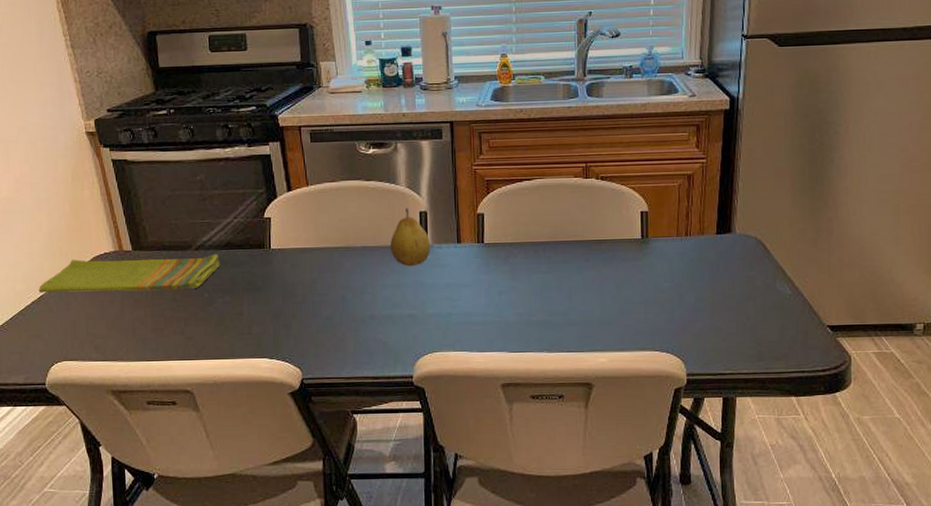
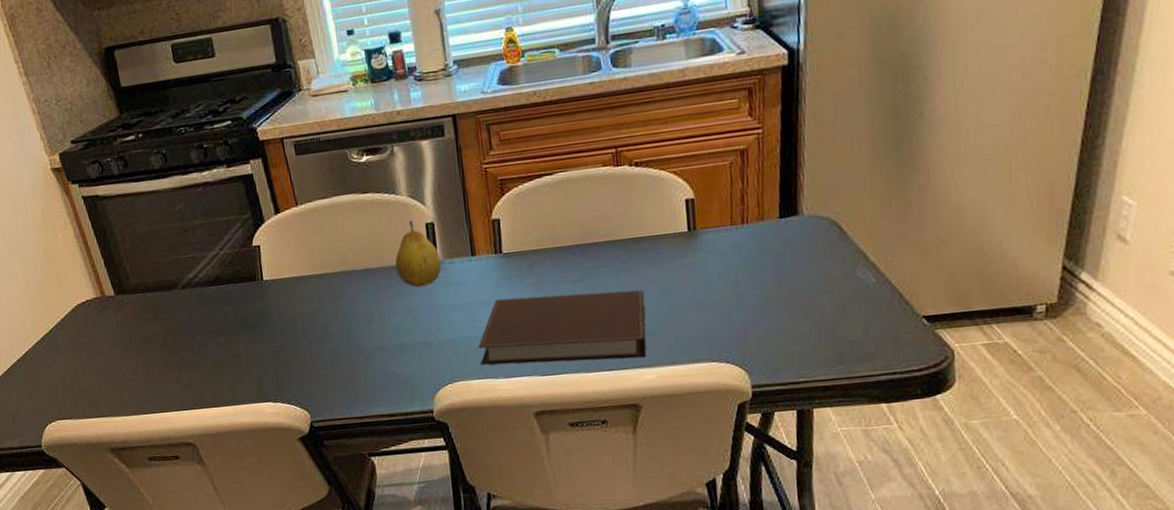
dish towel: present [38,254,221,293] -> none [22,291,211,349]
notebook: none [457,282,602,343] -> present [478,289,646,366]

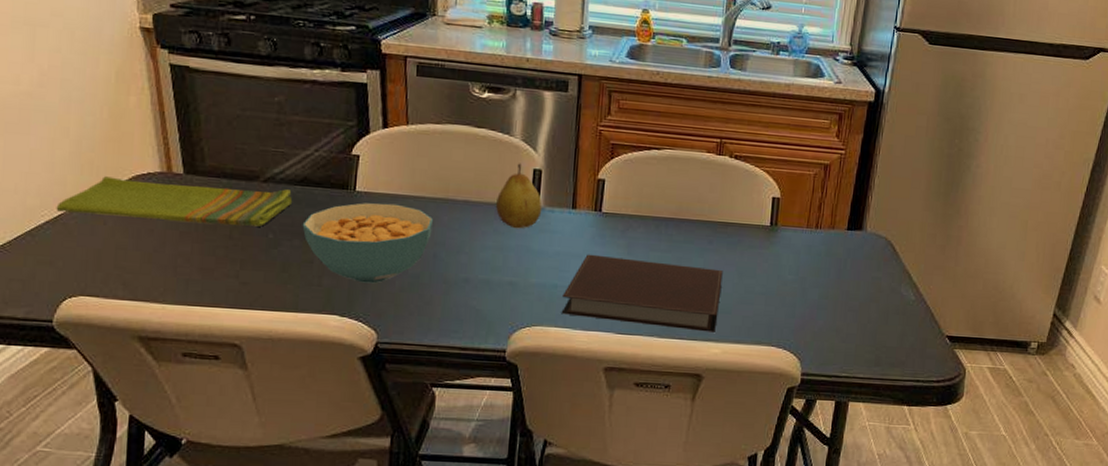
dish towel: none [22,291,211,349] -> present [56,176,293,227]
cereal bowl: none [223,285,341,368] -> present [302,203,433,284]

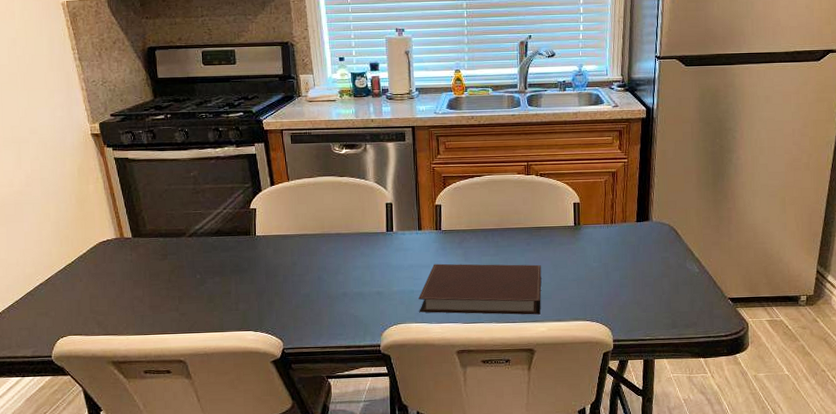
dish towel: present [56,176,293,227] -> none [46,240,212,275]
cereal bowl: present [302,203,433,284] -> none [220,242,315,305]
fruit: present [495,163,543,229] -> none [360,200,396,251]

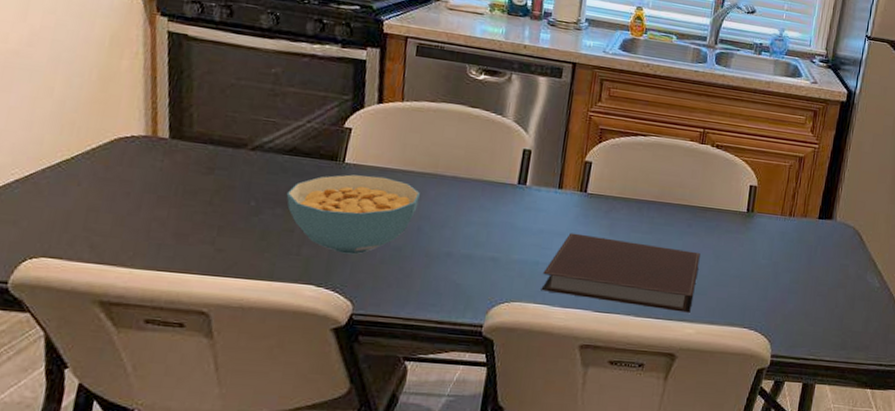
cereal bowl: none [220,242,315,305] -> present [286,174,420,255]

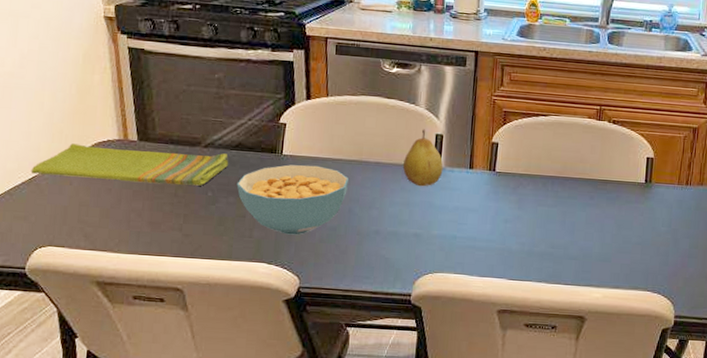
dish towel: none [28,137,280,194] -> present [30,143,229,186]
fruit: none [483,143,530,206] -> present [402,129,444,187]
notebook: present [541,232,700,313] -> none [460,208,603,279]

